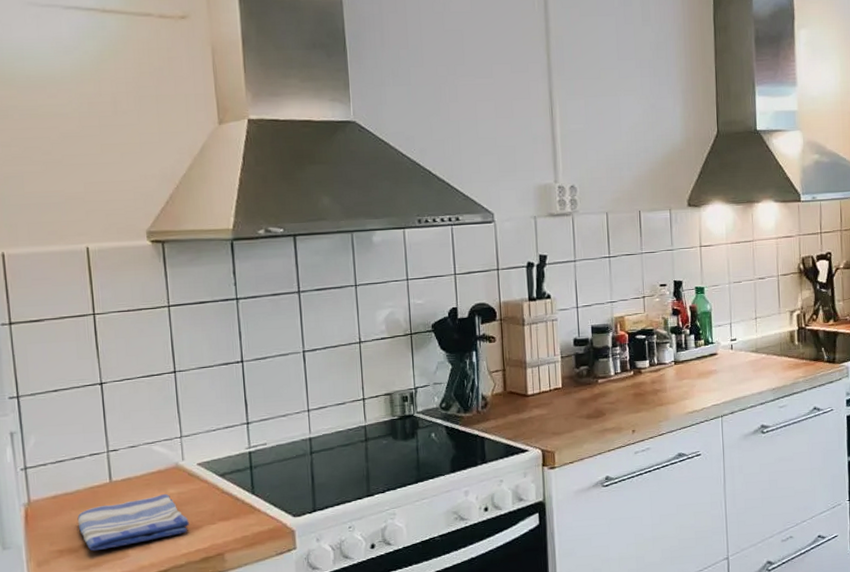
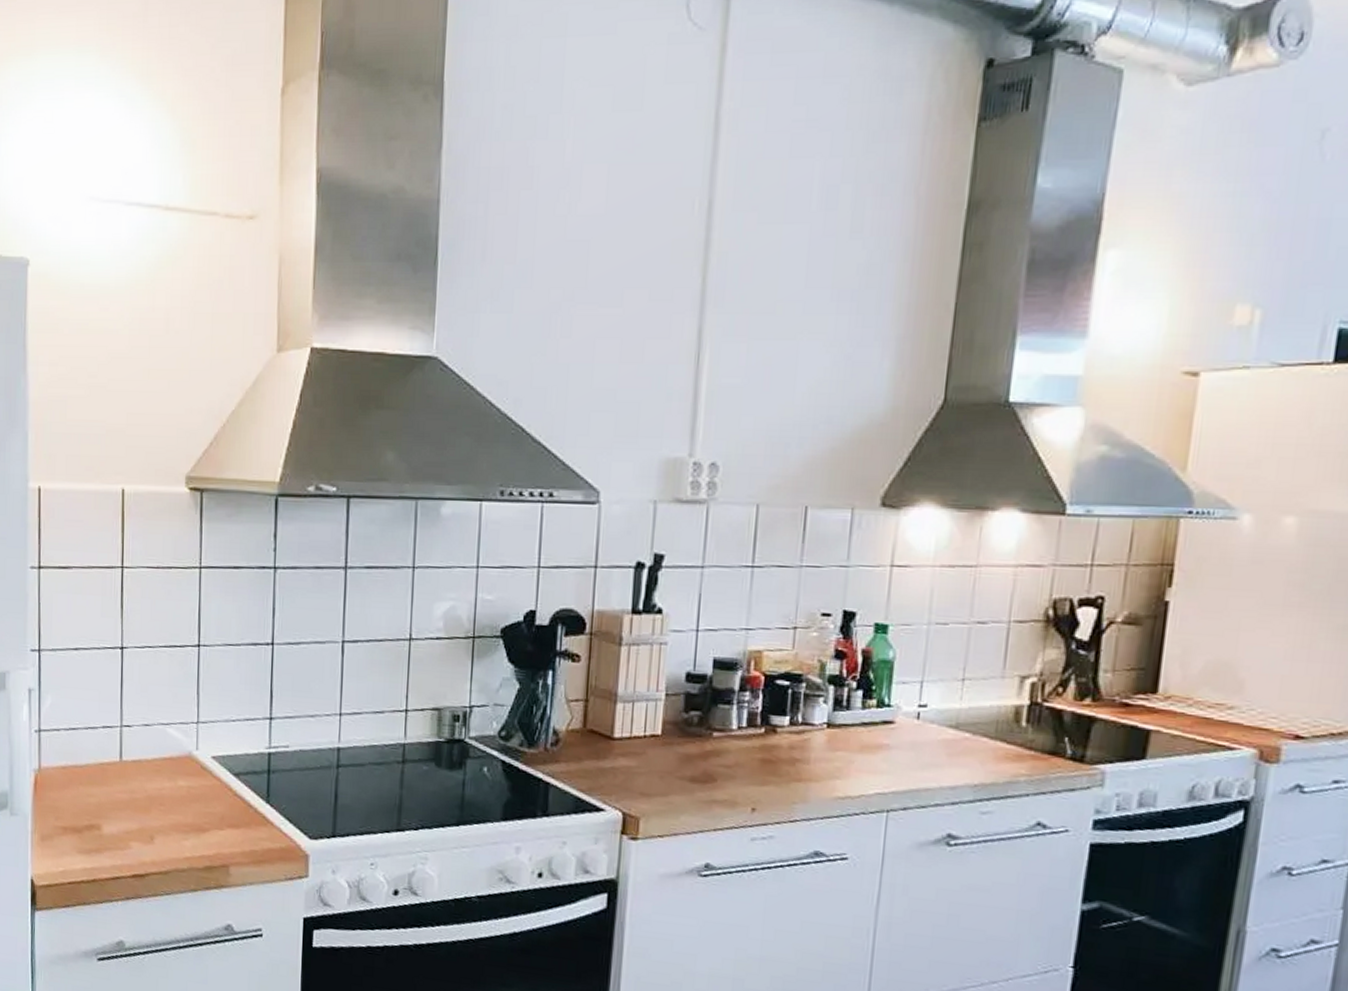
dish towel: present [77,493,189,551] -> none [84,784,196,836]

